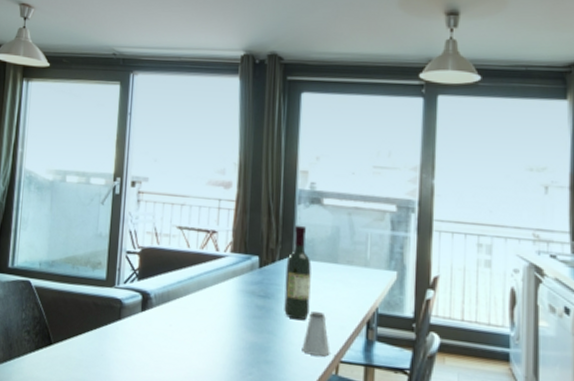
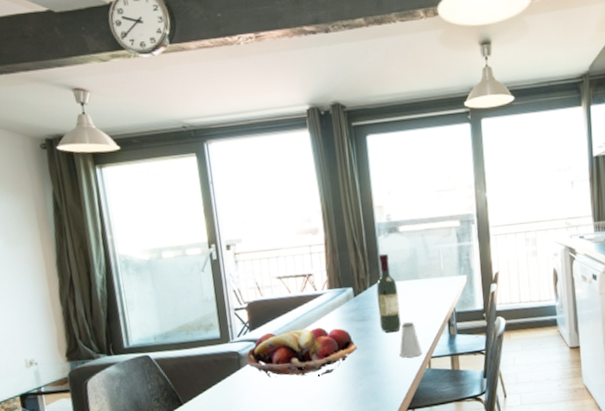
fruit basket: none [129,286,254,351] -> present [247,327,358,378]

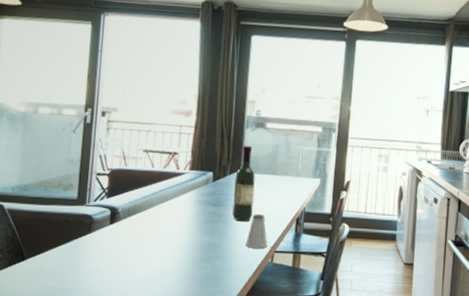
fruit basket: present [247,327,358,378] -> none [98,202,207,252]

